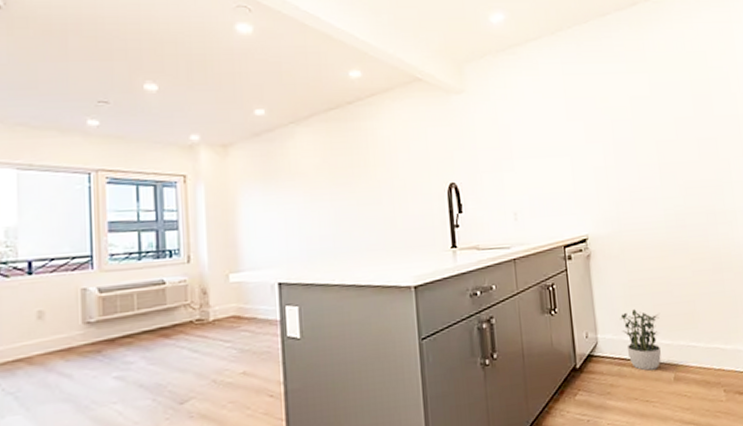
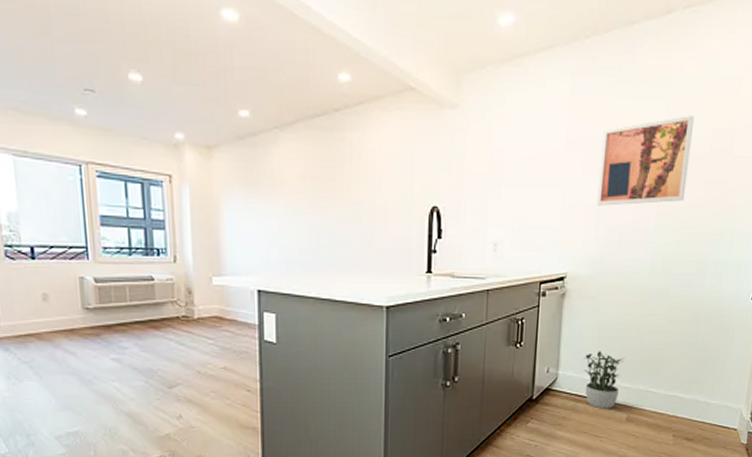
wall art: none [598,85,682,169] -> present [596,116,694,206]

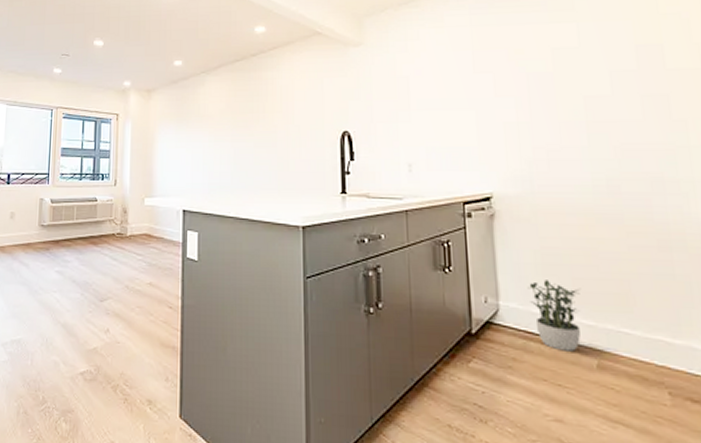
wall art: present [596,116,694,206] -> none [511,35,619,125]

